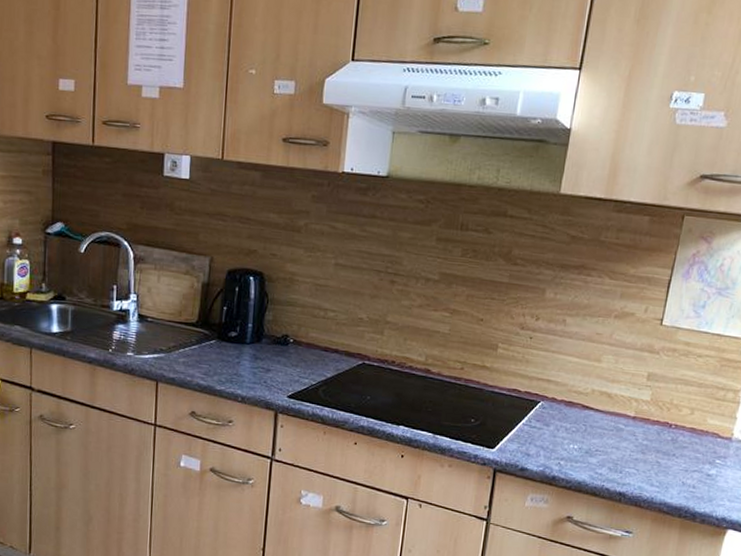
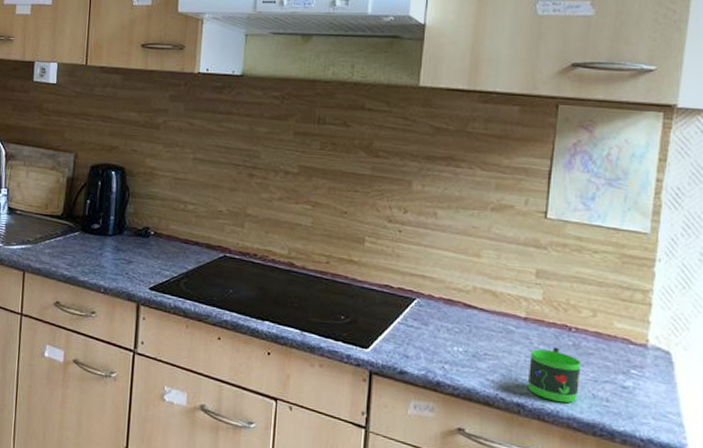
mug: none [630,442,677,490] -> present [528,347,582,403]

